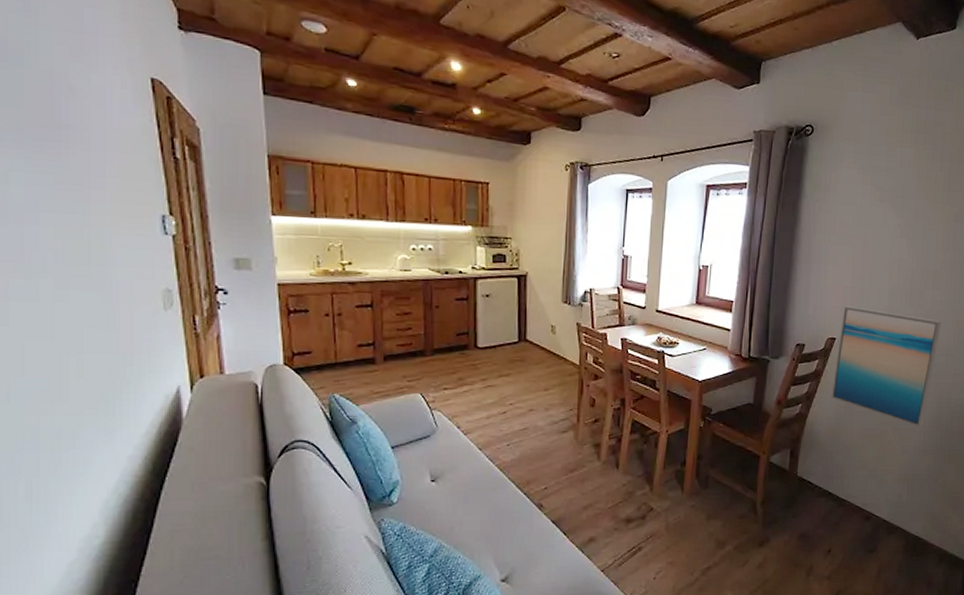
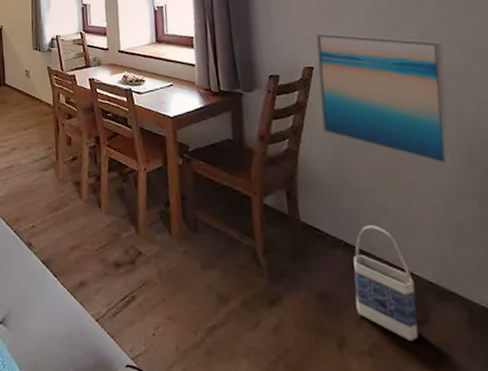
bag: none [826,477,873,565] -> present [353,225,419,341]

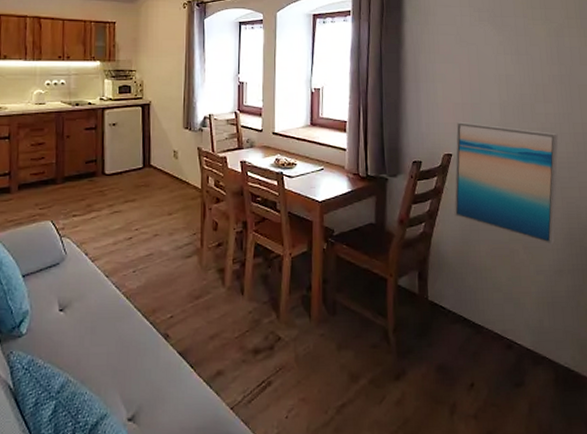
bag: present [353,225,419,341] -> none [467,301,516,402]

